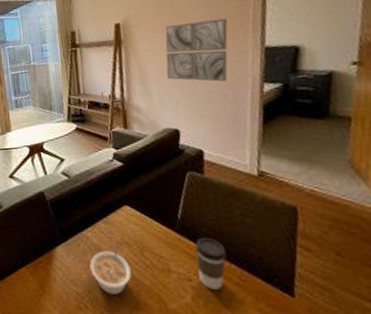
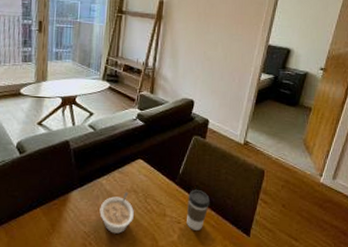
wall art: present [165,18,228,82] -> none [193,12,246,66]

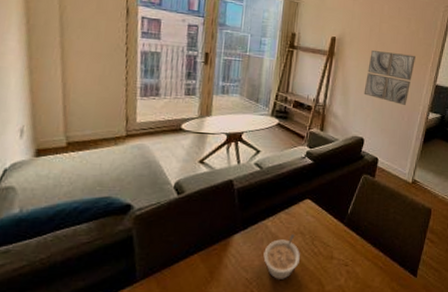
coffee cup: present [186,189,210,230] -> none [354,229,378,273]
wall art: none [193,12,246,66] -> present [363,50,416,105]

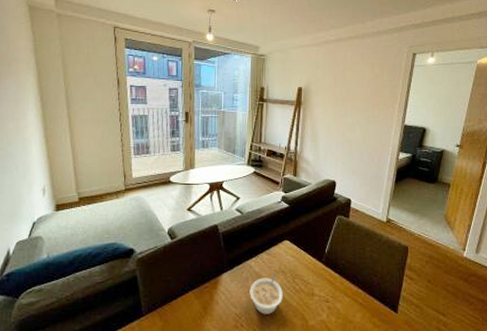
wall art: present [363,50,416,105] -> none [332,97,381,147]

